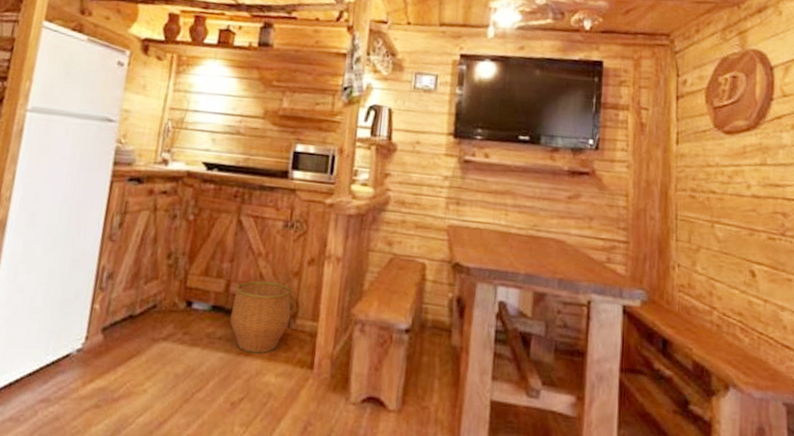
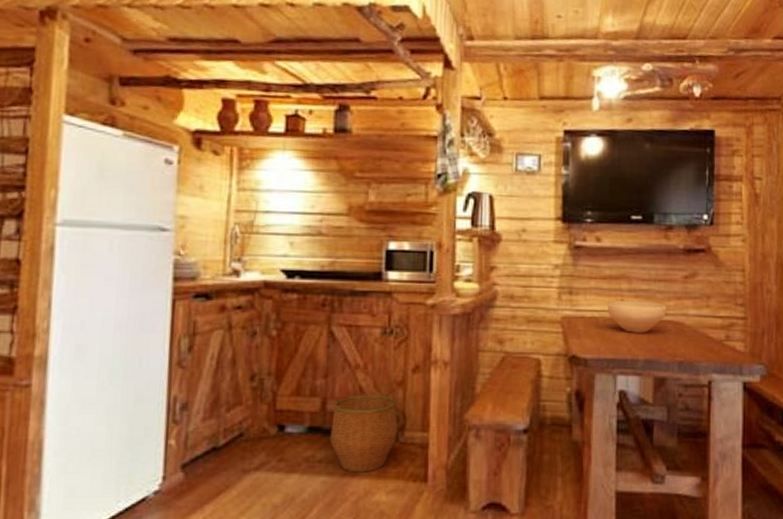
bowl: none [492,214,549,248] -> present [607,300,666,333]

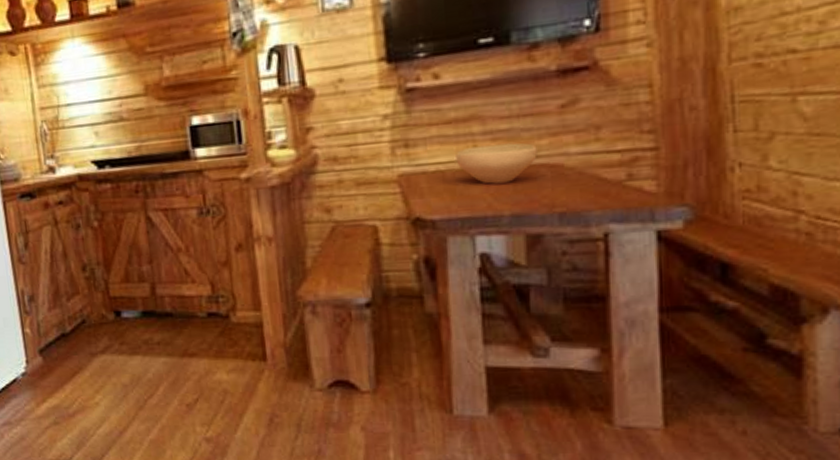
basket: present [330,394,398,473] -> none [161,276,230,353]

